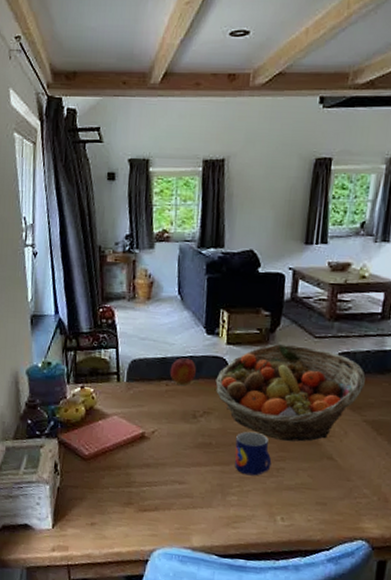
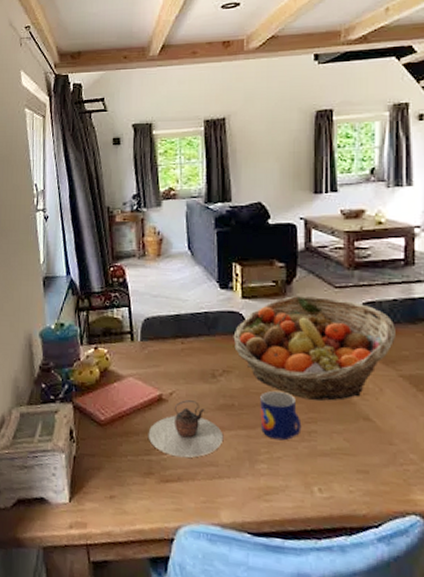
teapot: none [129,438,200,490] -> present [148,400,224,458]
apple: present [170,358,196,385] -> none [184,314,212,343]

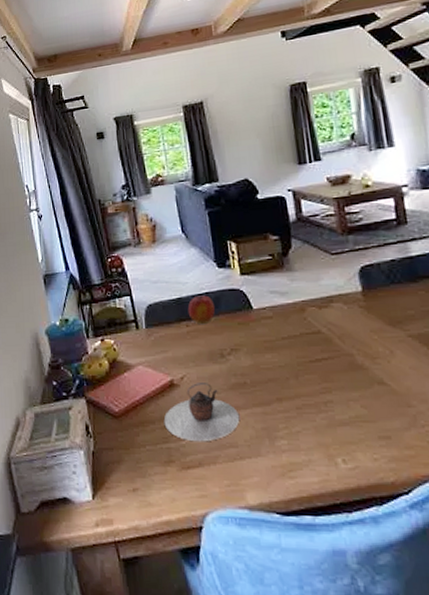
apple: none [184,314,212,343] -> present [187,295,215,324]
fruit basket: present [233,295,395,401] -> none [236,265,399,369]
mug: present [260,390,302,441] -> none [271,364,317,414]

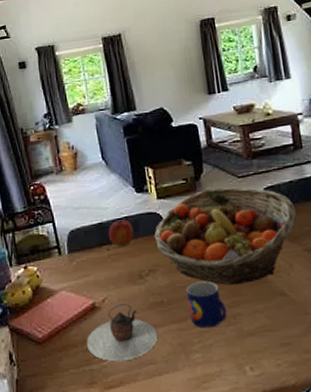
fruit basket: none [236,265,399,369] -> present [154,187,297,285]
mug: none [271,364,317,414] -> present [186,281,228,328]

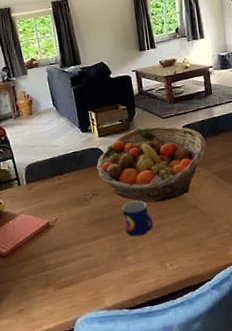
teapot: present [86,304,158,362] -> none [42,221,100,267]
apple: present [108,219,134,247] -> none [59,154,80,177]

